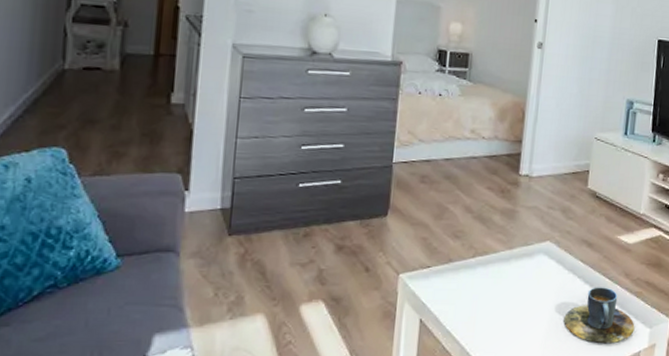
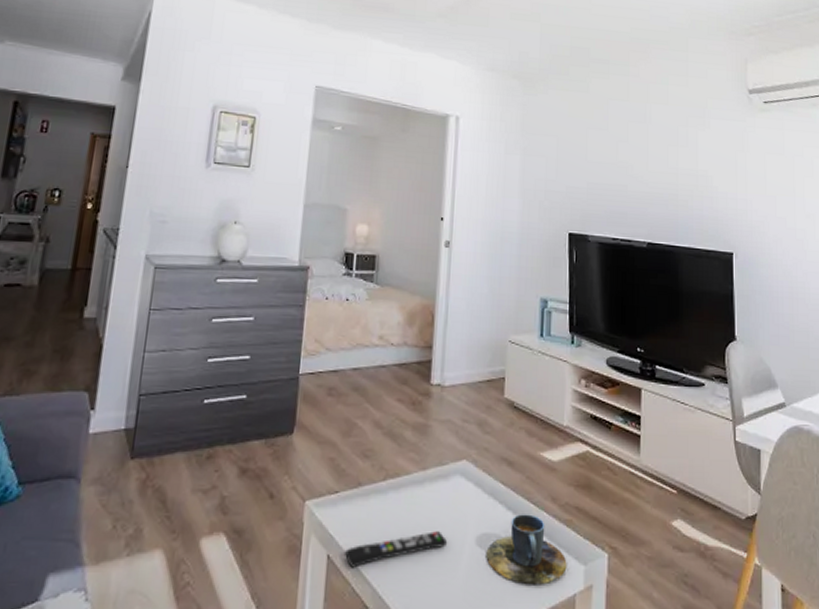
remote control: none [436,300,530,330] -> present [345,531,448,568]

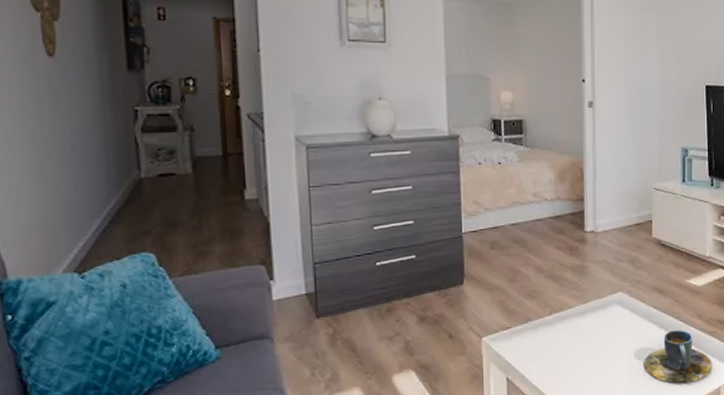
remote control: present [345,531,448,568] -> none [522,350,610,386]

